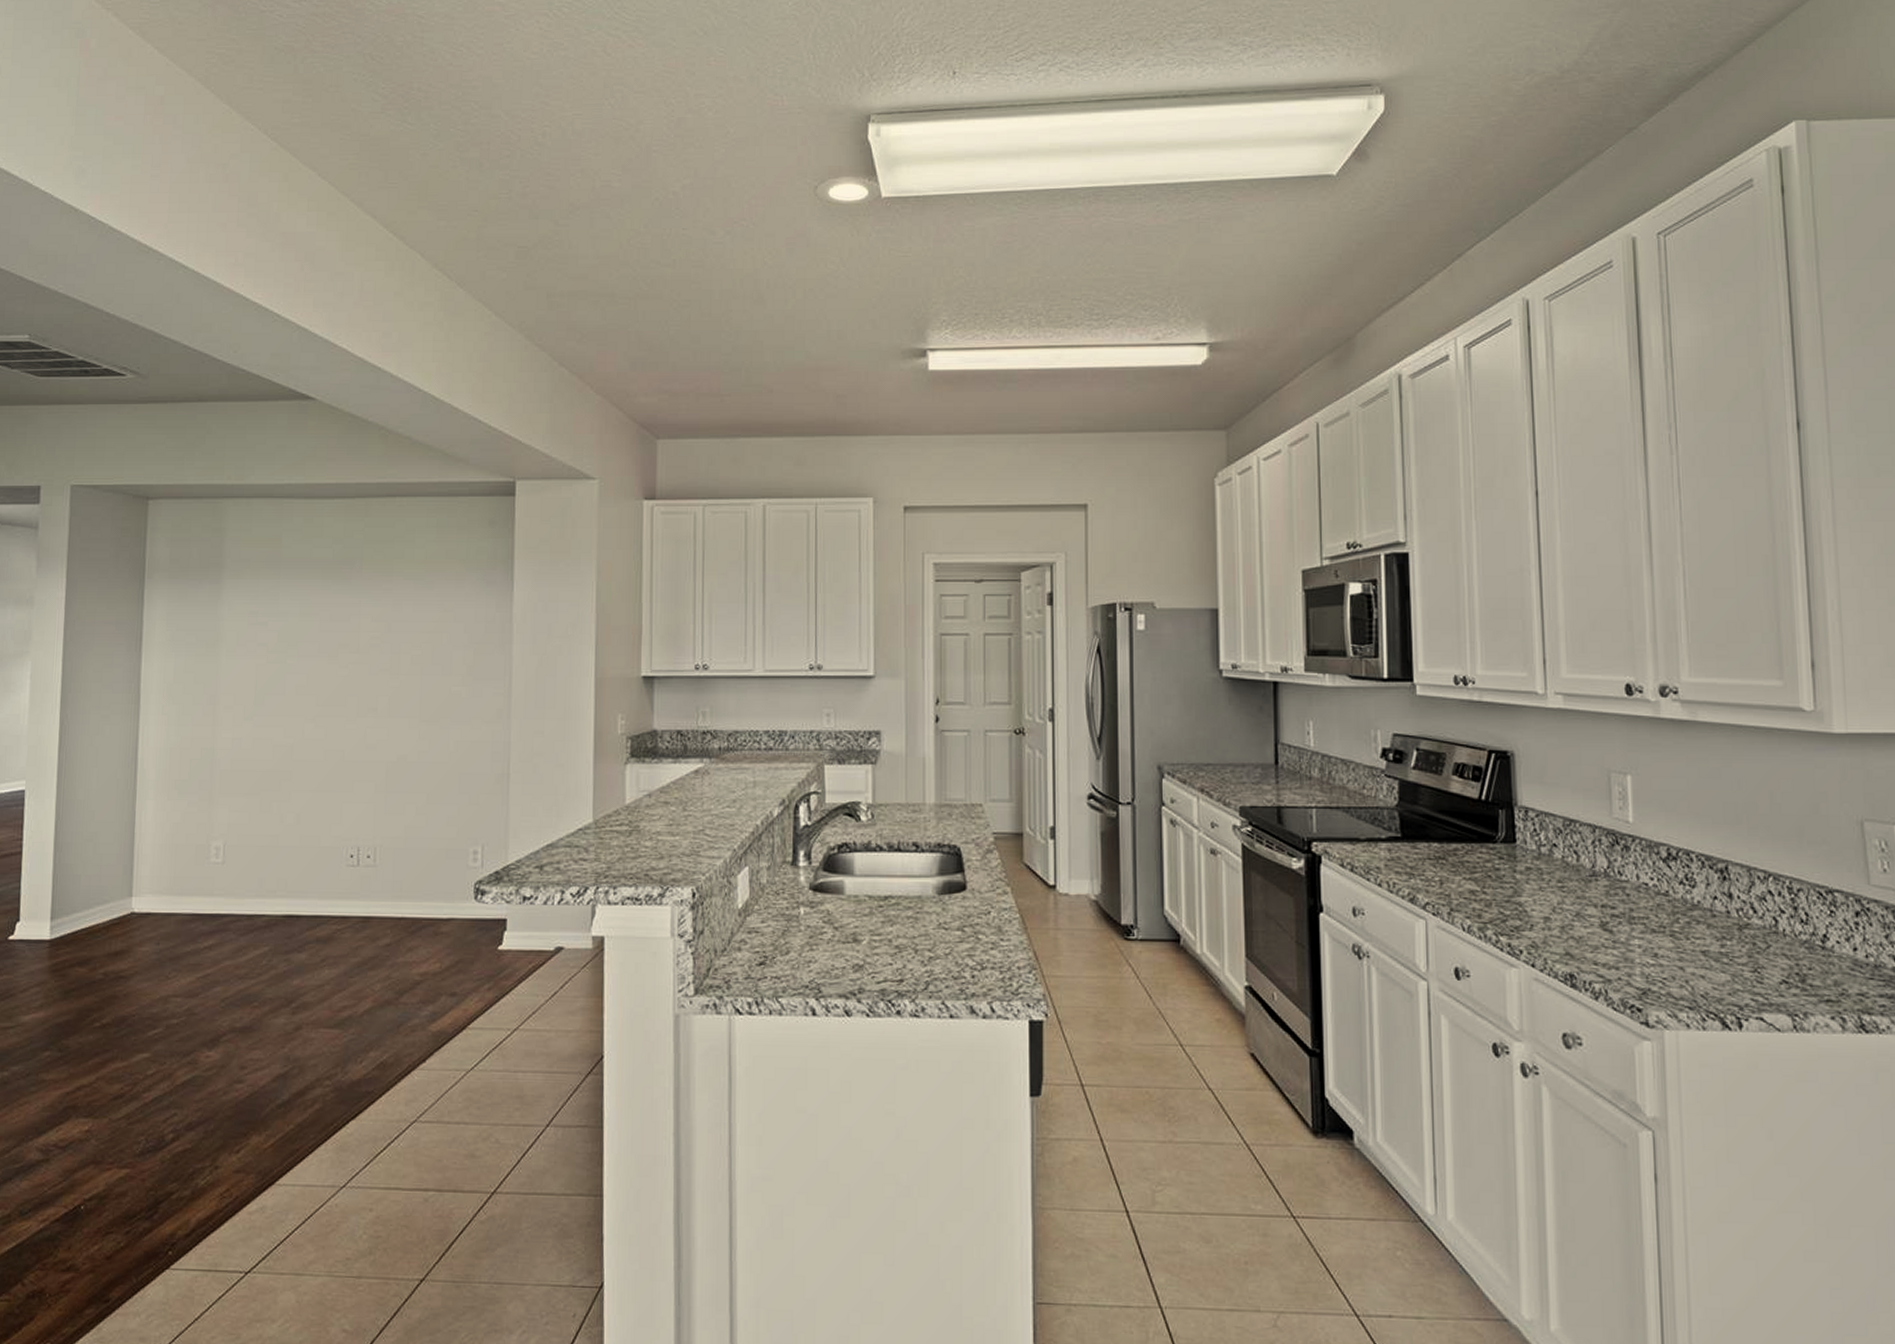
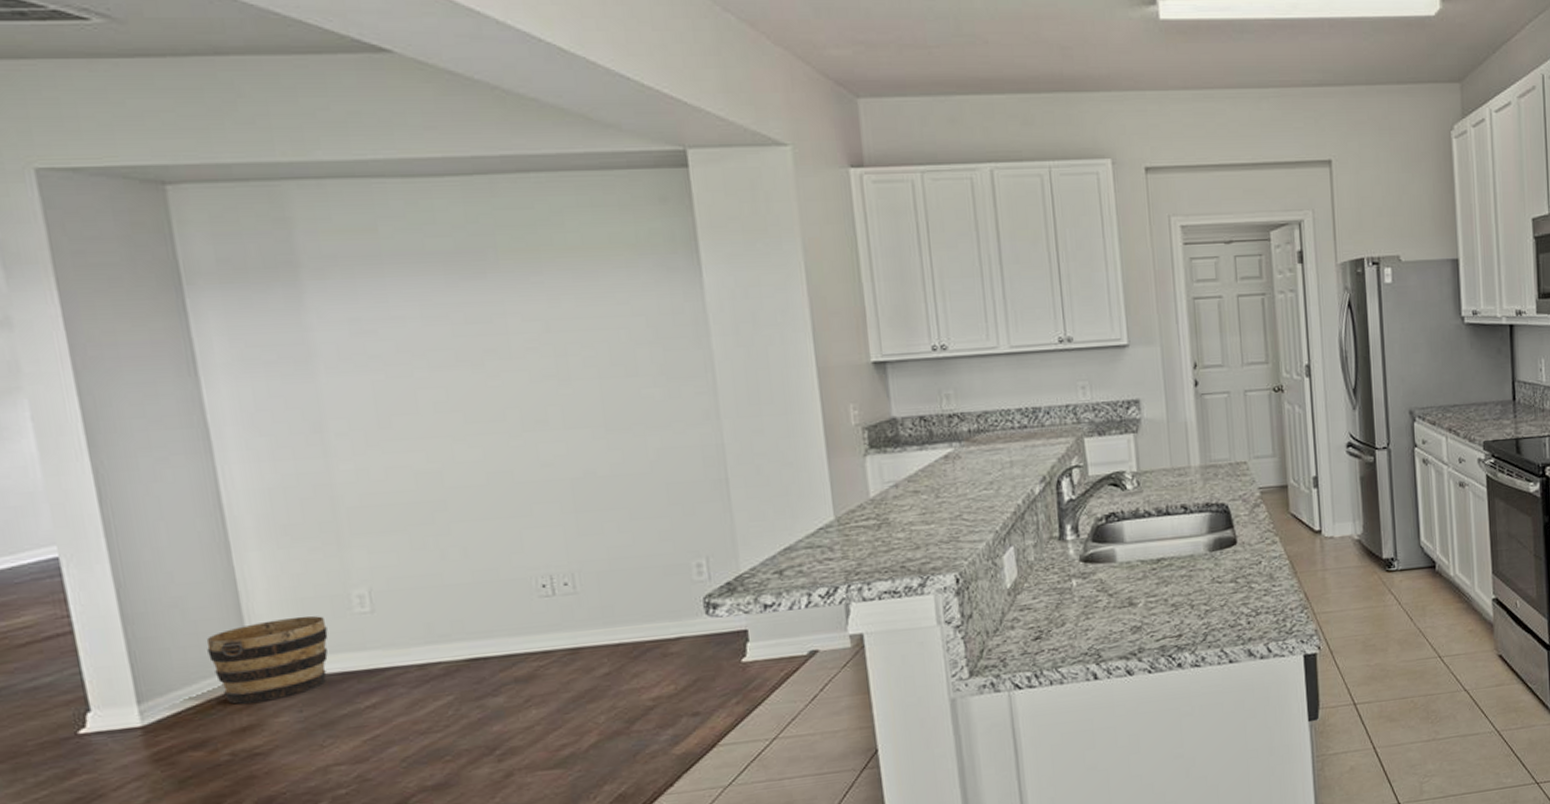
bucket: none [105,860,189,931] -> present [206,615,329,705]

